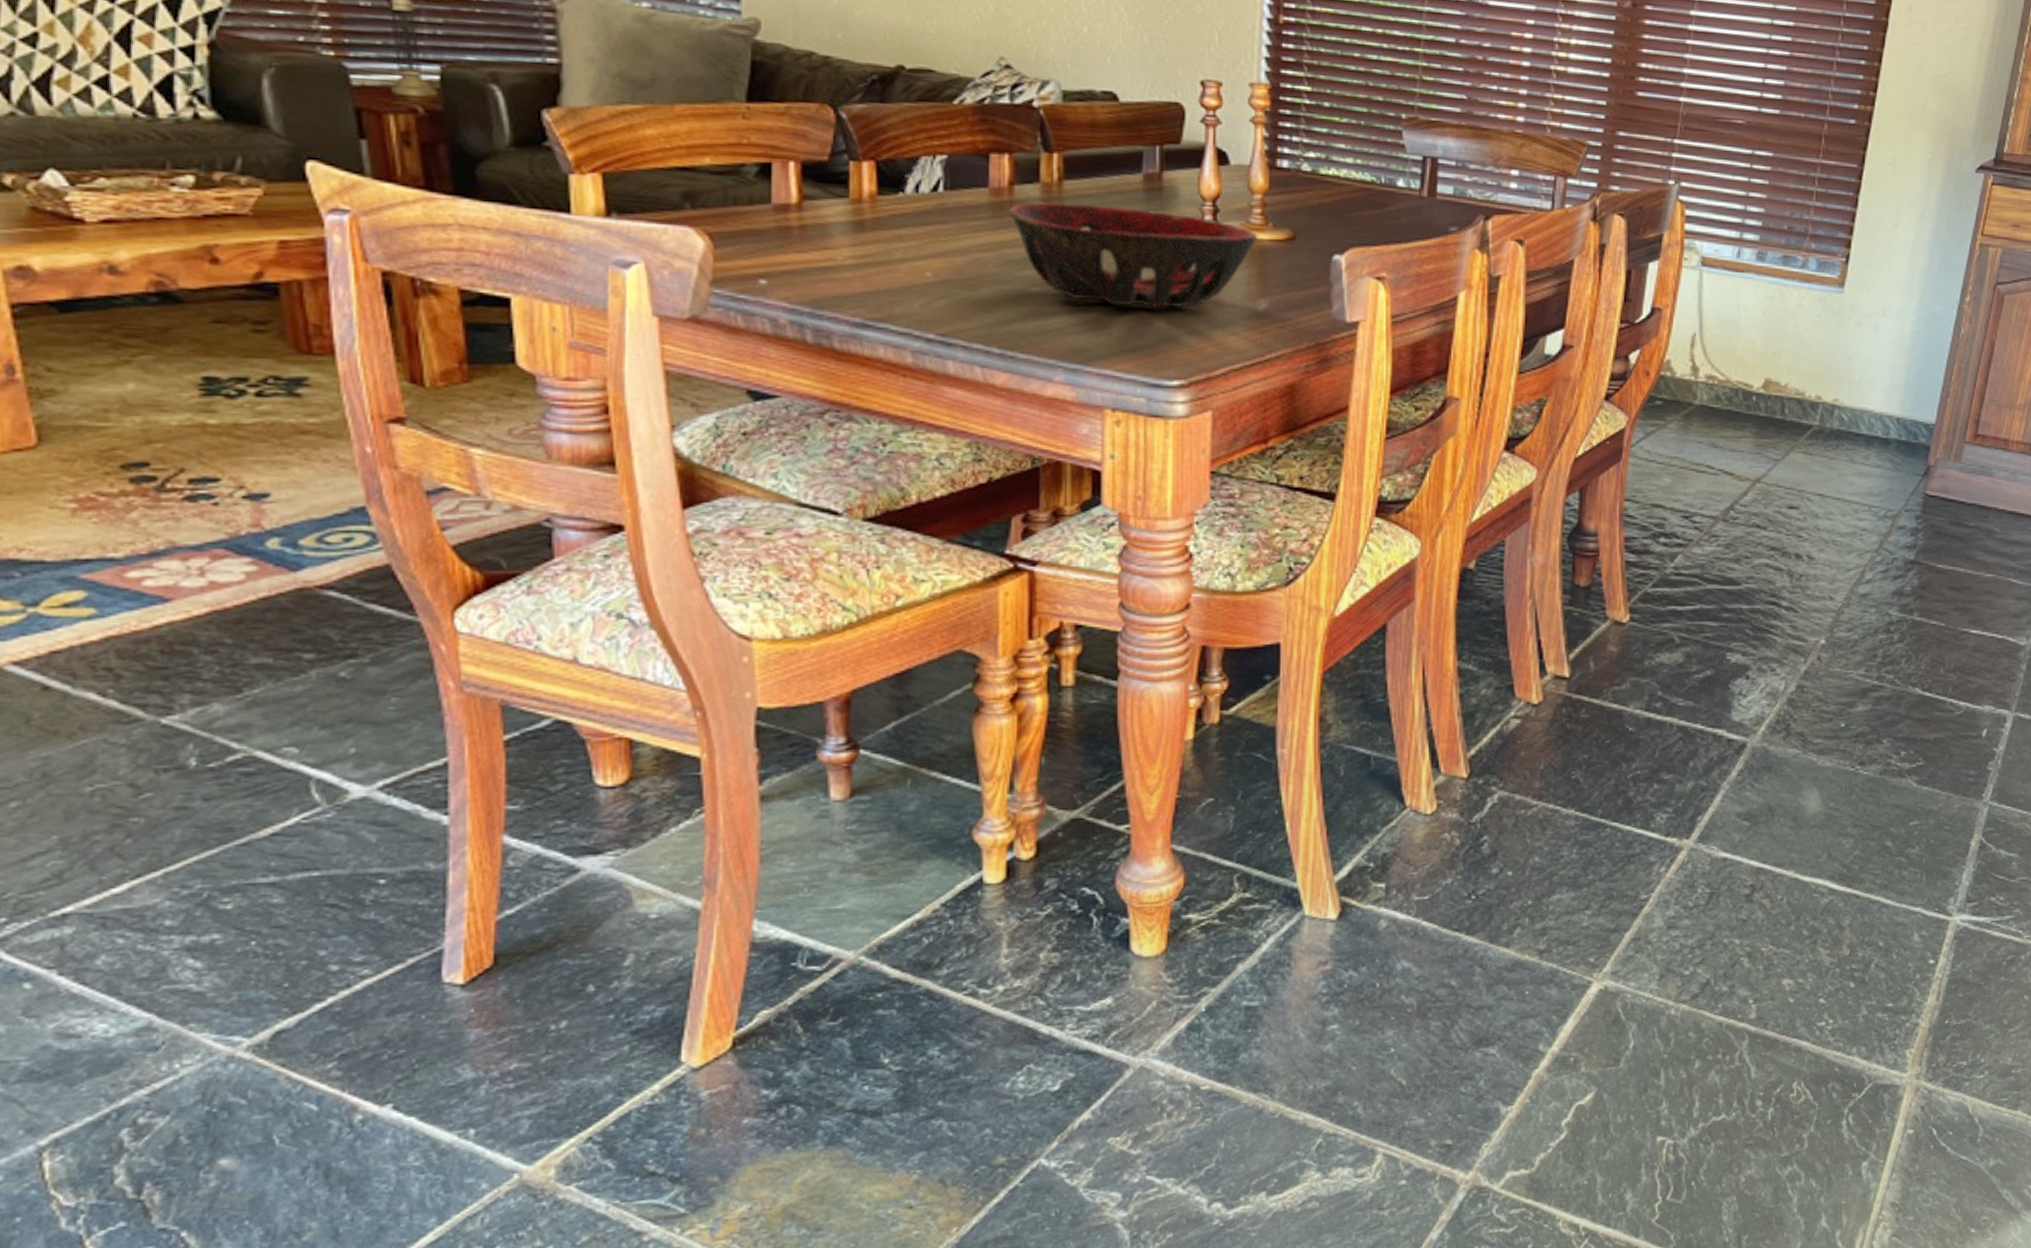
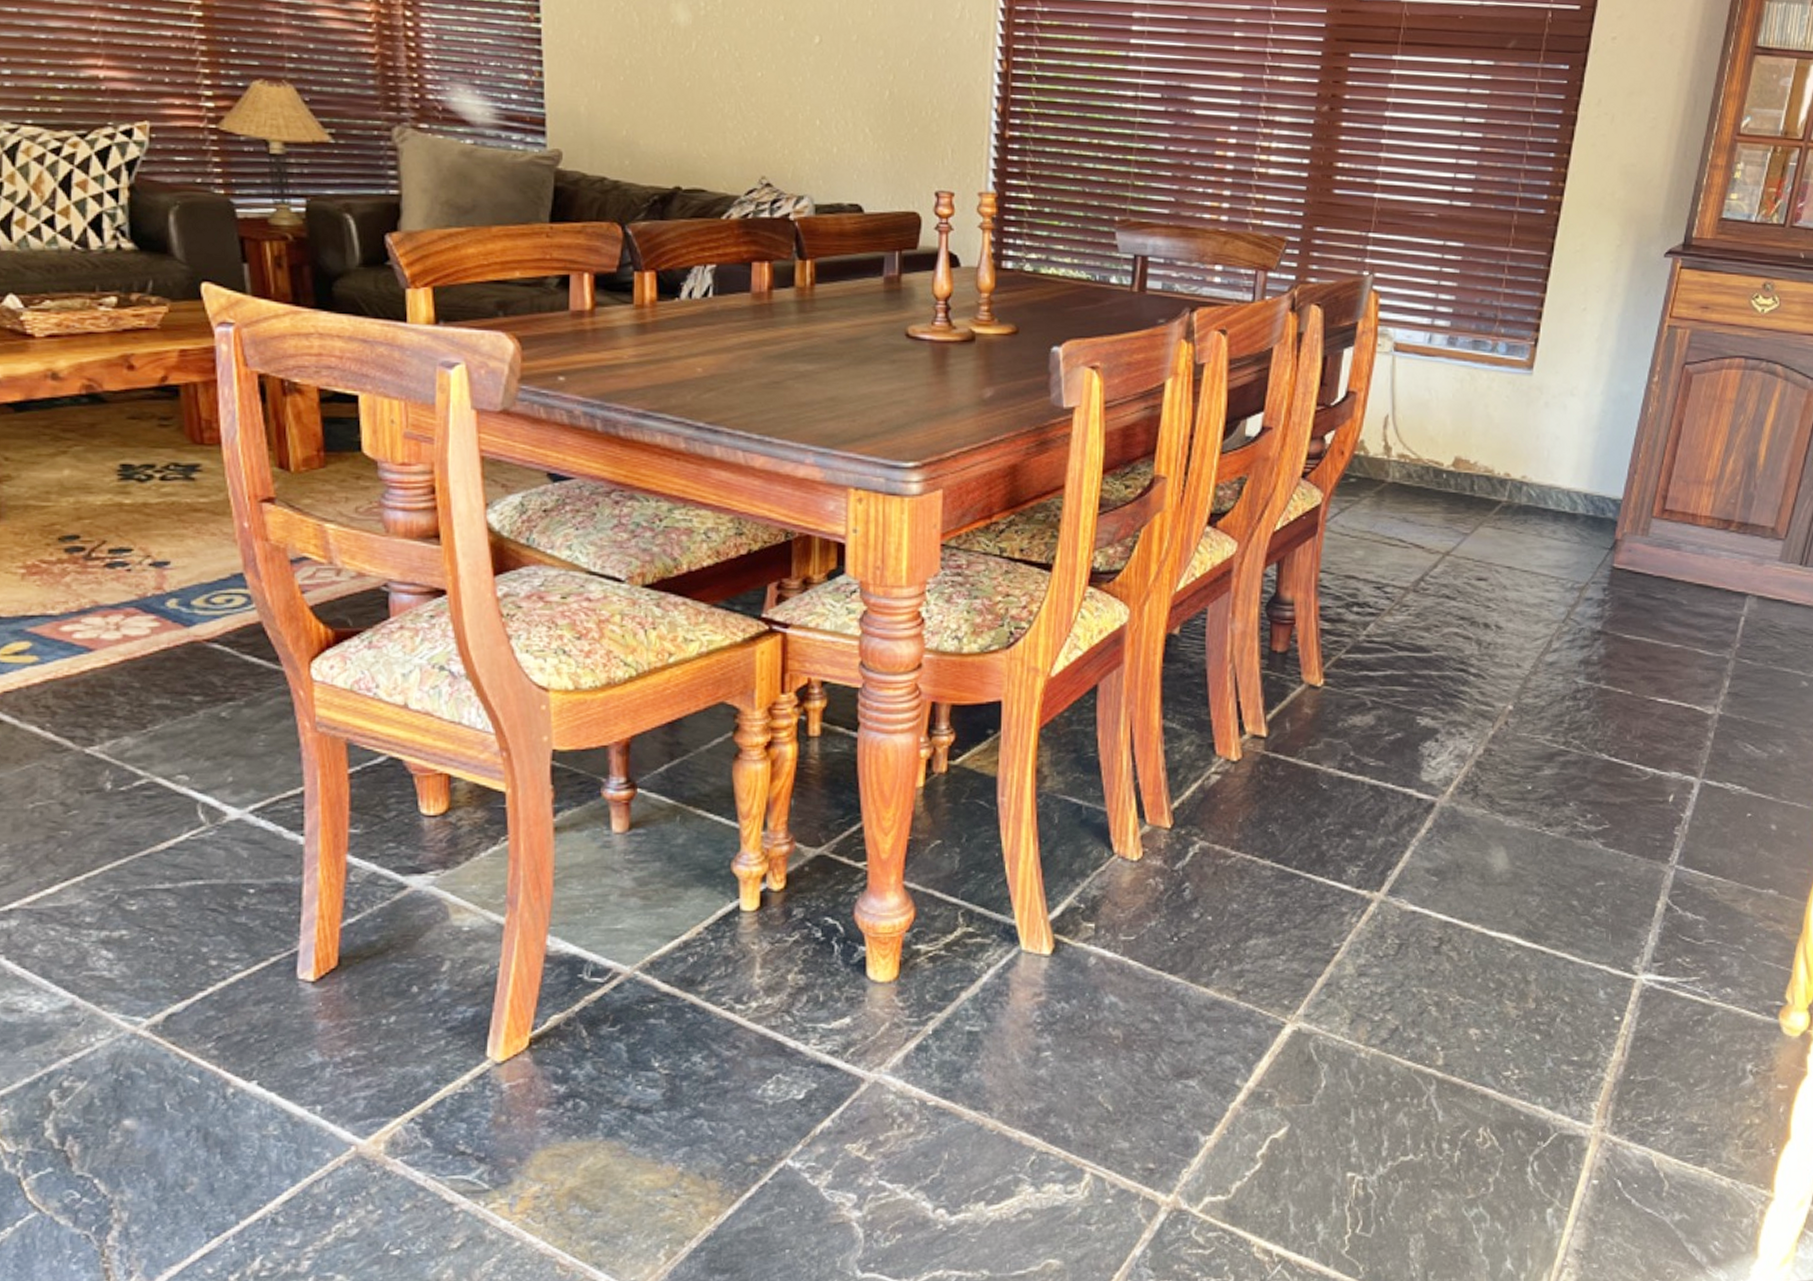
decorative bowl: present [1008,202,1258,308] -> none [767,304,985,397]

